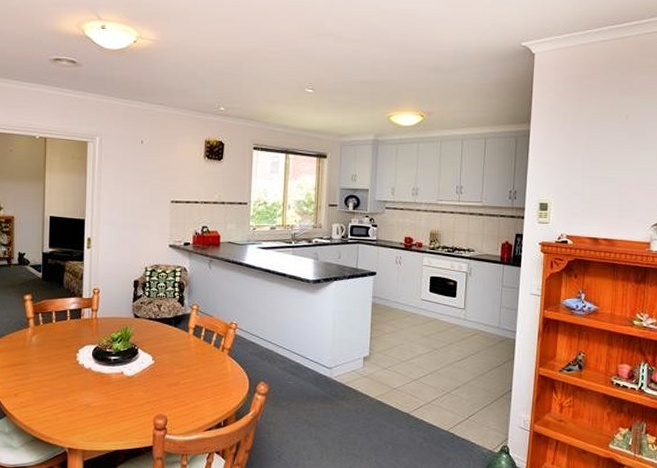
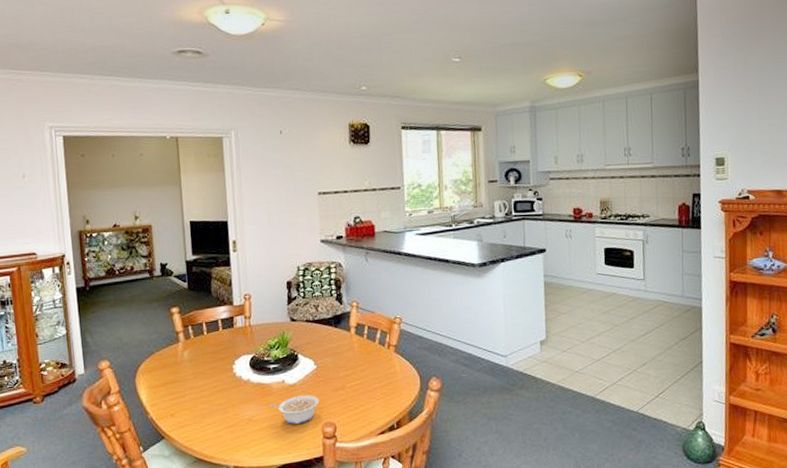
legume: none [107,387,154,414] -> present [270,395,320,424]

